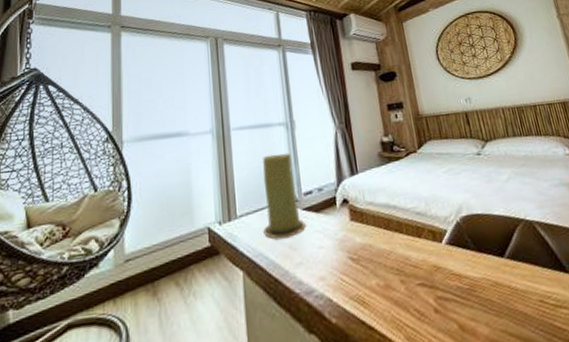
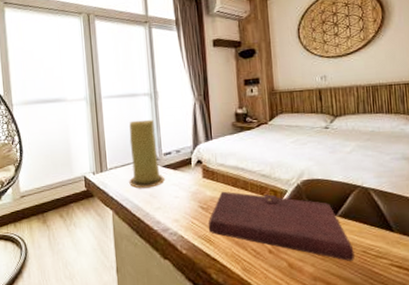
notebook: none [360,235,533,315] -> present [208,191,355,261]

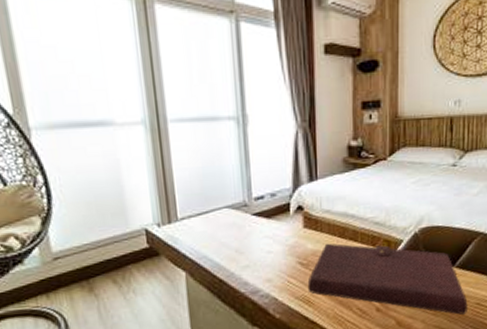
candle: present [128,119,165,189] -> none [206,152,255,243]

